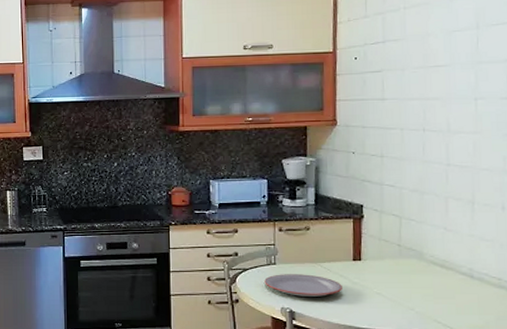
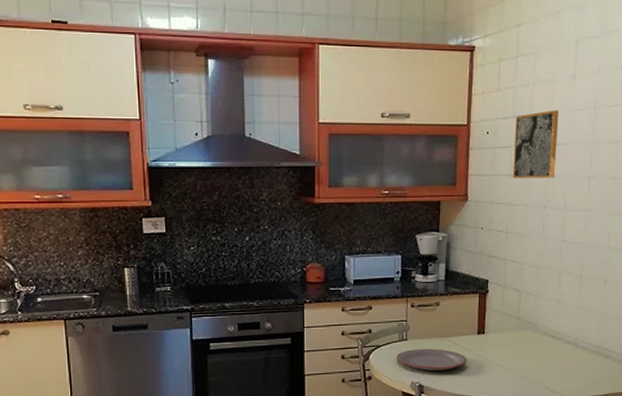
wall art: none [385,32,436,103] -> present [513,110,559,179]

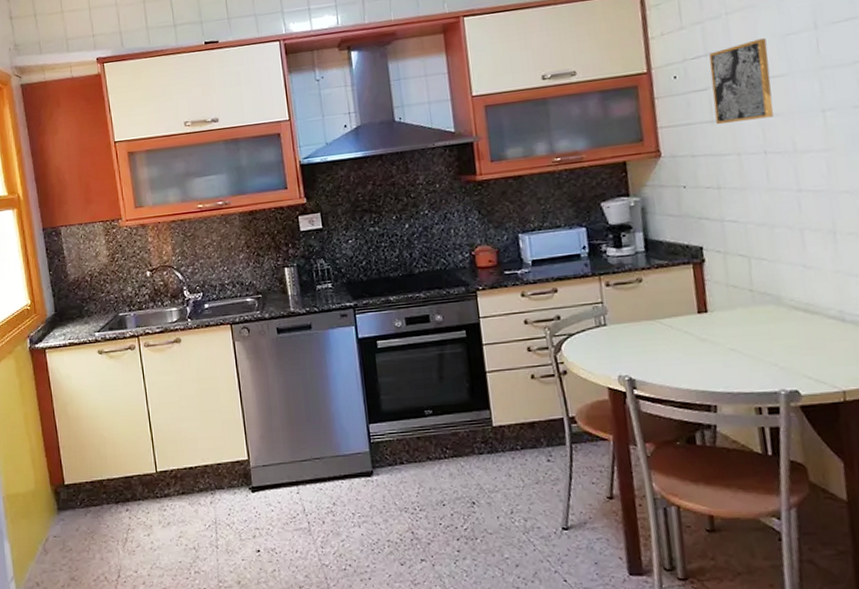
plate: present [396,349,467,371] -> none [595,334,689,361]

